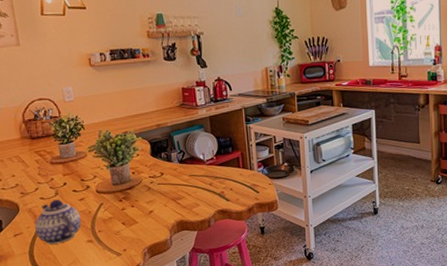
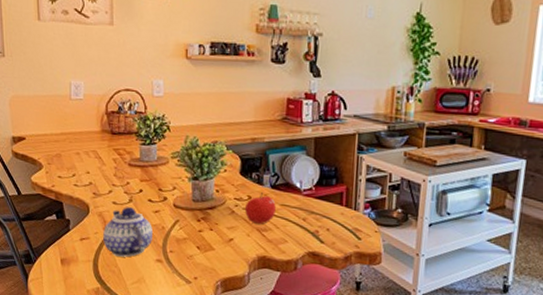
fruit: none [159,167,186,196] -> present [245,191,276,225]

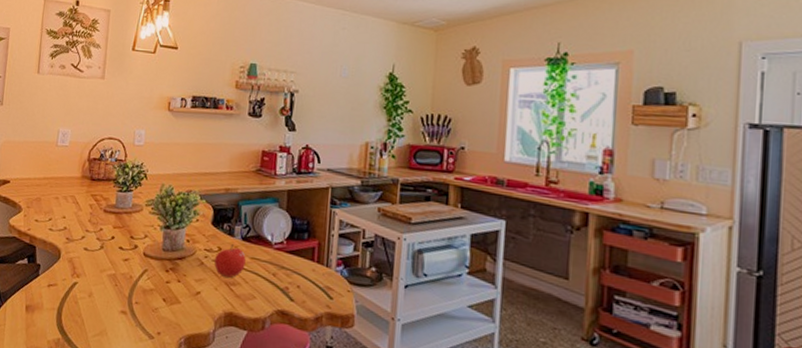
teapot: present [103,207,153,257] -> none [70,253,121,307]

